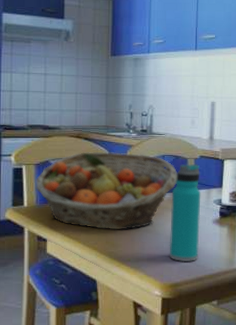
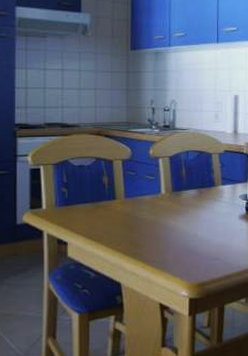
fruit basket: present [35,151,177,230] -> none [54,149,201,230]
water bottle: present [169,163,201,262] -> none [195,158,227,261]

